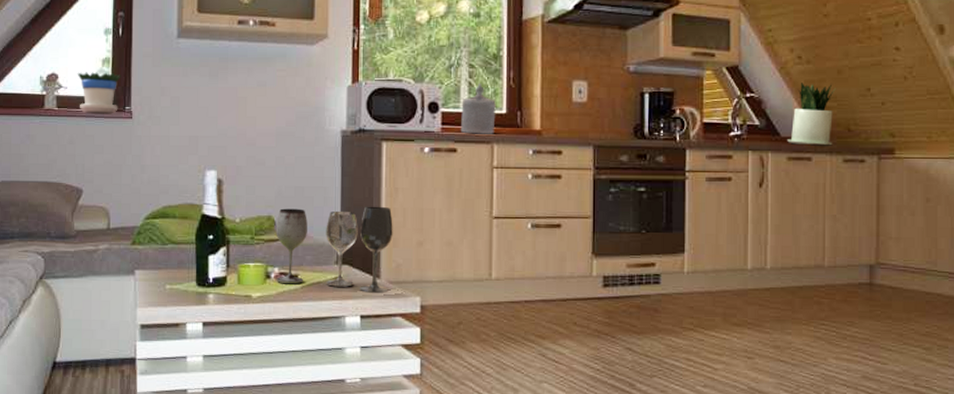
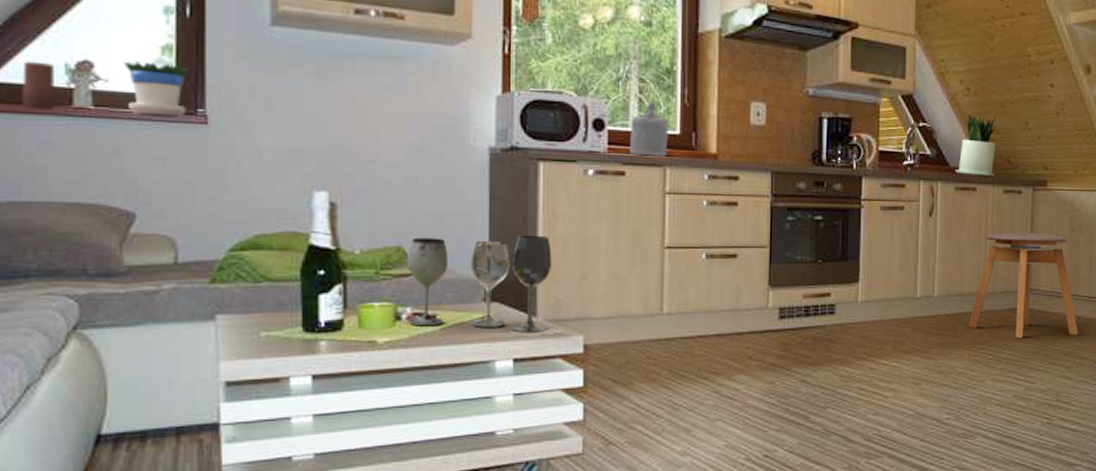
candle: none [12,76,33,112] -> present [21,60,54,110]
stool: none [807,203,940,315] -> present [969,232,1079,338]

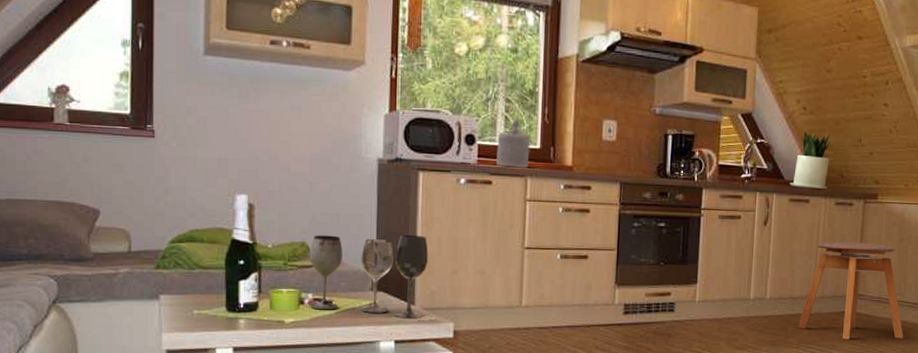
candle: present [21,60,54,110] -> none [16,85,40,125]
flowerpot: present [123,61,190,118] -> none [91,85,142,132]

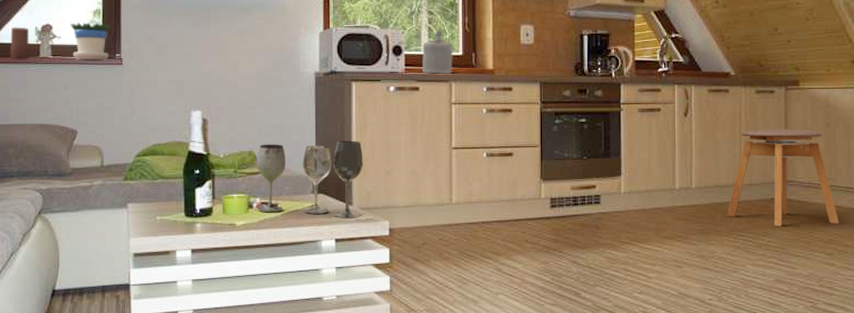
candle: none [16,85,40,125] -> present [9,27,29,60]
flowerpot: none [91,85,142,132] -> present [70,22,111,62]
planter: present [790,132,833,191] -> none [708,24,748,80]

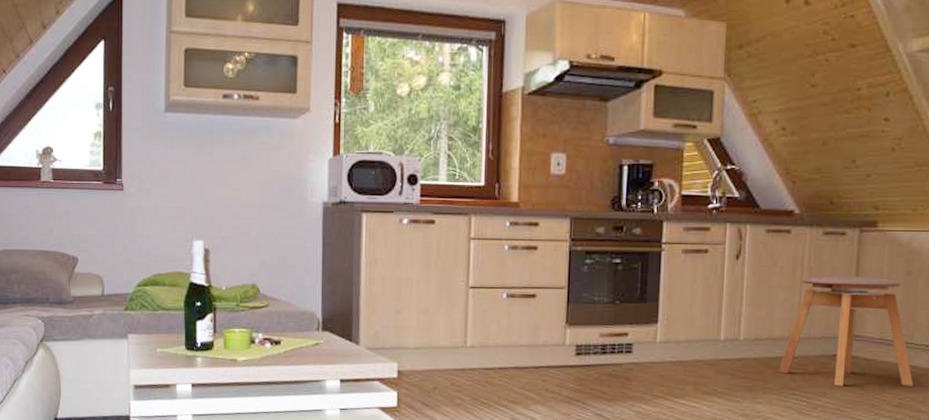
candle: present [9,27,29,60] -> none [11,149,30,184]
flowerpot: present [70,22,111,62] -> none [71,145,112,186]
wineglass: present [256,144,332,214] -> none [259,277,338,353]
wine glass: present [333,140,363,219] -> none [338,275,372,360]
decorative jar: present [421,27,453,74] -> none [438,155,474,206]

